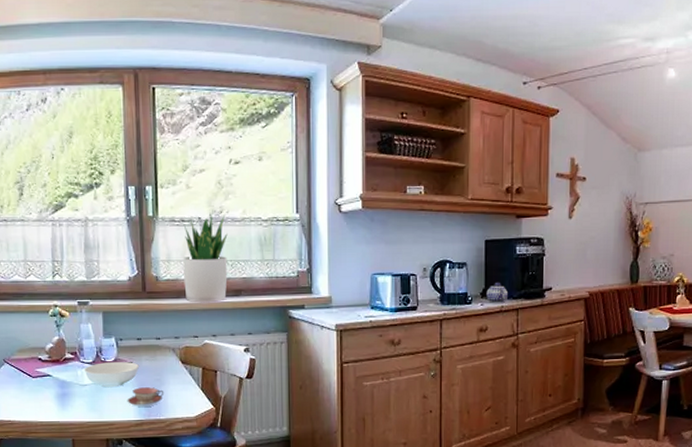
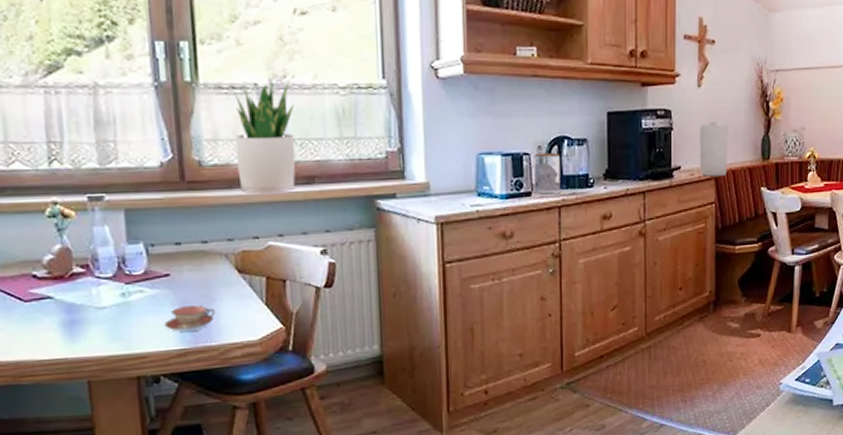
bowl: present [84,361,140,388] -> none [100,273,181,310]
jar: none [419,274,442,309] -> present [534,152,560,195]
teapot: present [486,282,509,303] -> none [610,160,634,186]
paper towel holder: none [569,248,598,298] -> present [699,121,729,177]

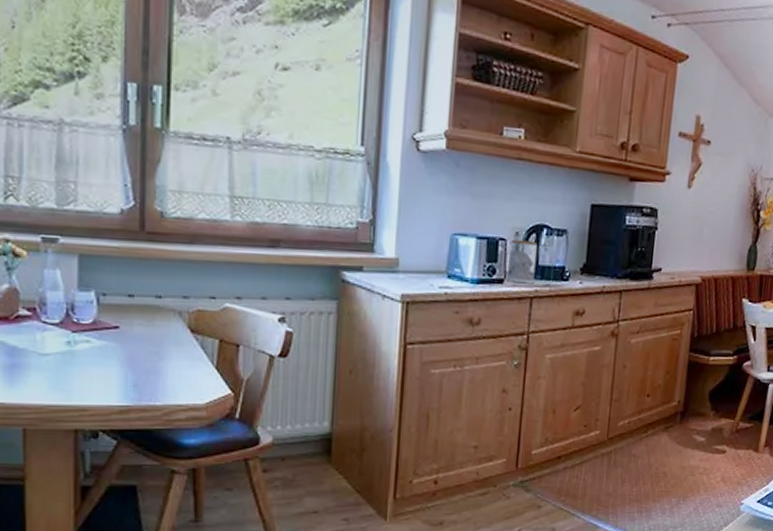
teacup: present [164,305,216,333] -> none [108,361,164,389]
planter: present [234,80,296,194] -> none [200,135,266,254]
paper towel holder: present [699,121,729,177] -> none [680,225,716,284]

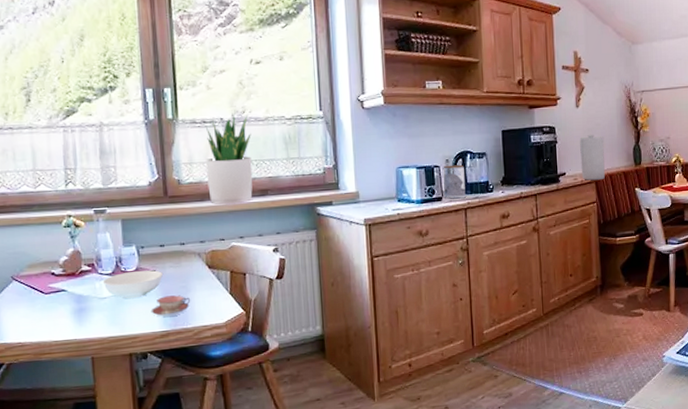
bowl: none [45,324,130,360] -> present [102,270,164,300]
teacup: none [108,361,164,389] -> present [151,295,191,318]
planter: none [200,135,266,254] -> present [205,115,253,205]
paper towel holder: none [680,225,716,284] -> present [580,135,605,181]

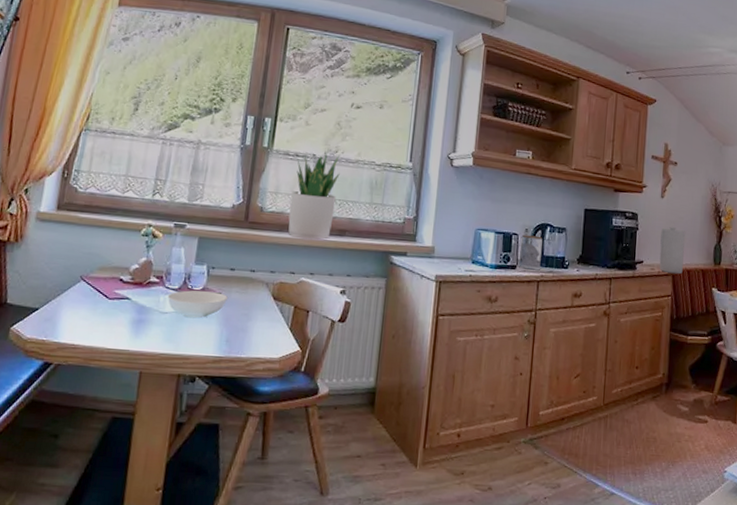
teacup: present [151,295,191,318] -> none [208,321,250,344]

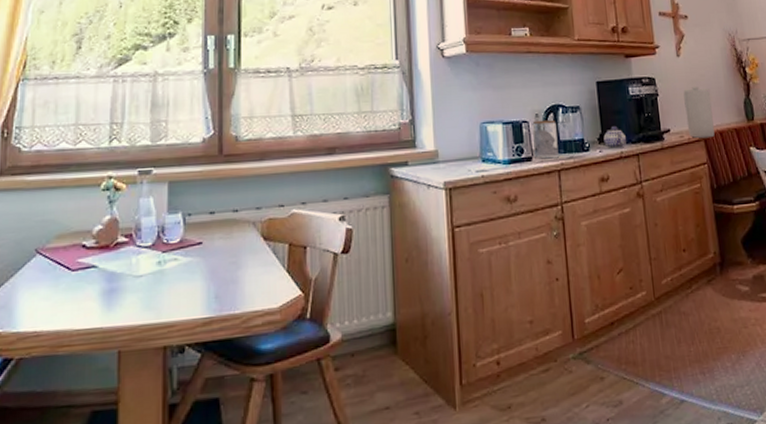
bowl: present [167,290,229,319] -> none [140,242,212,278]
planter: present [288,153,340,240] -> none [268,64,320,165]
teapot: none [582,249,603,271] -> present [603,125,627,149]

